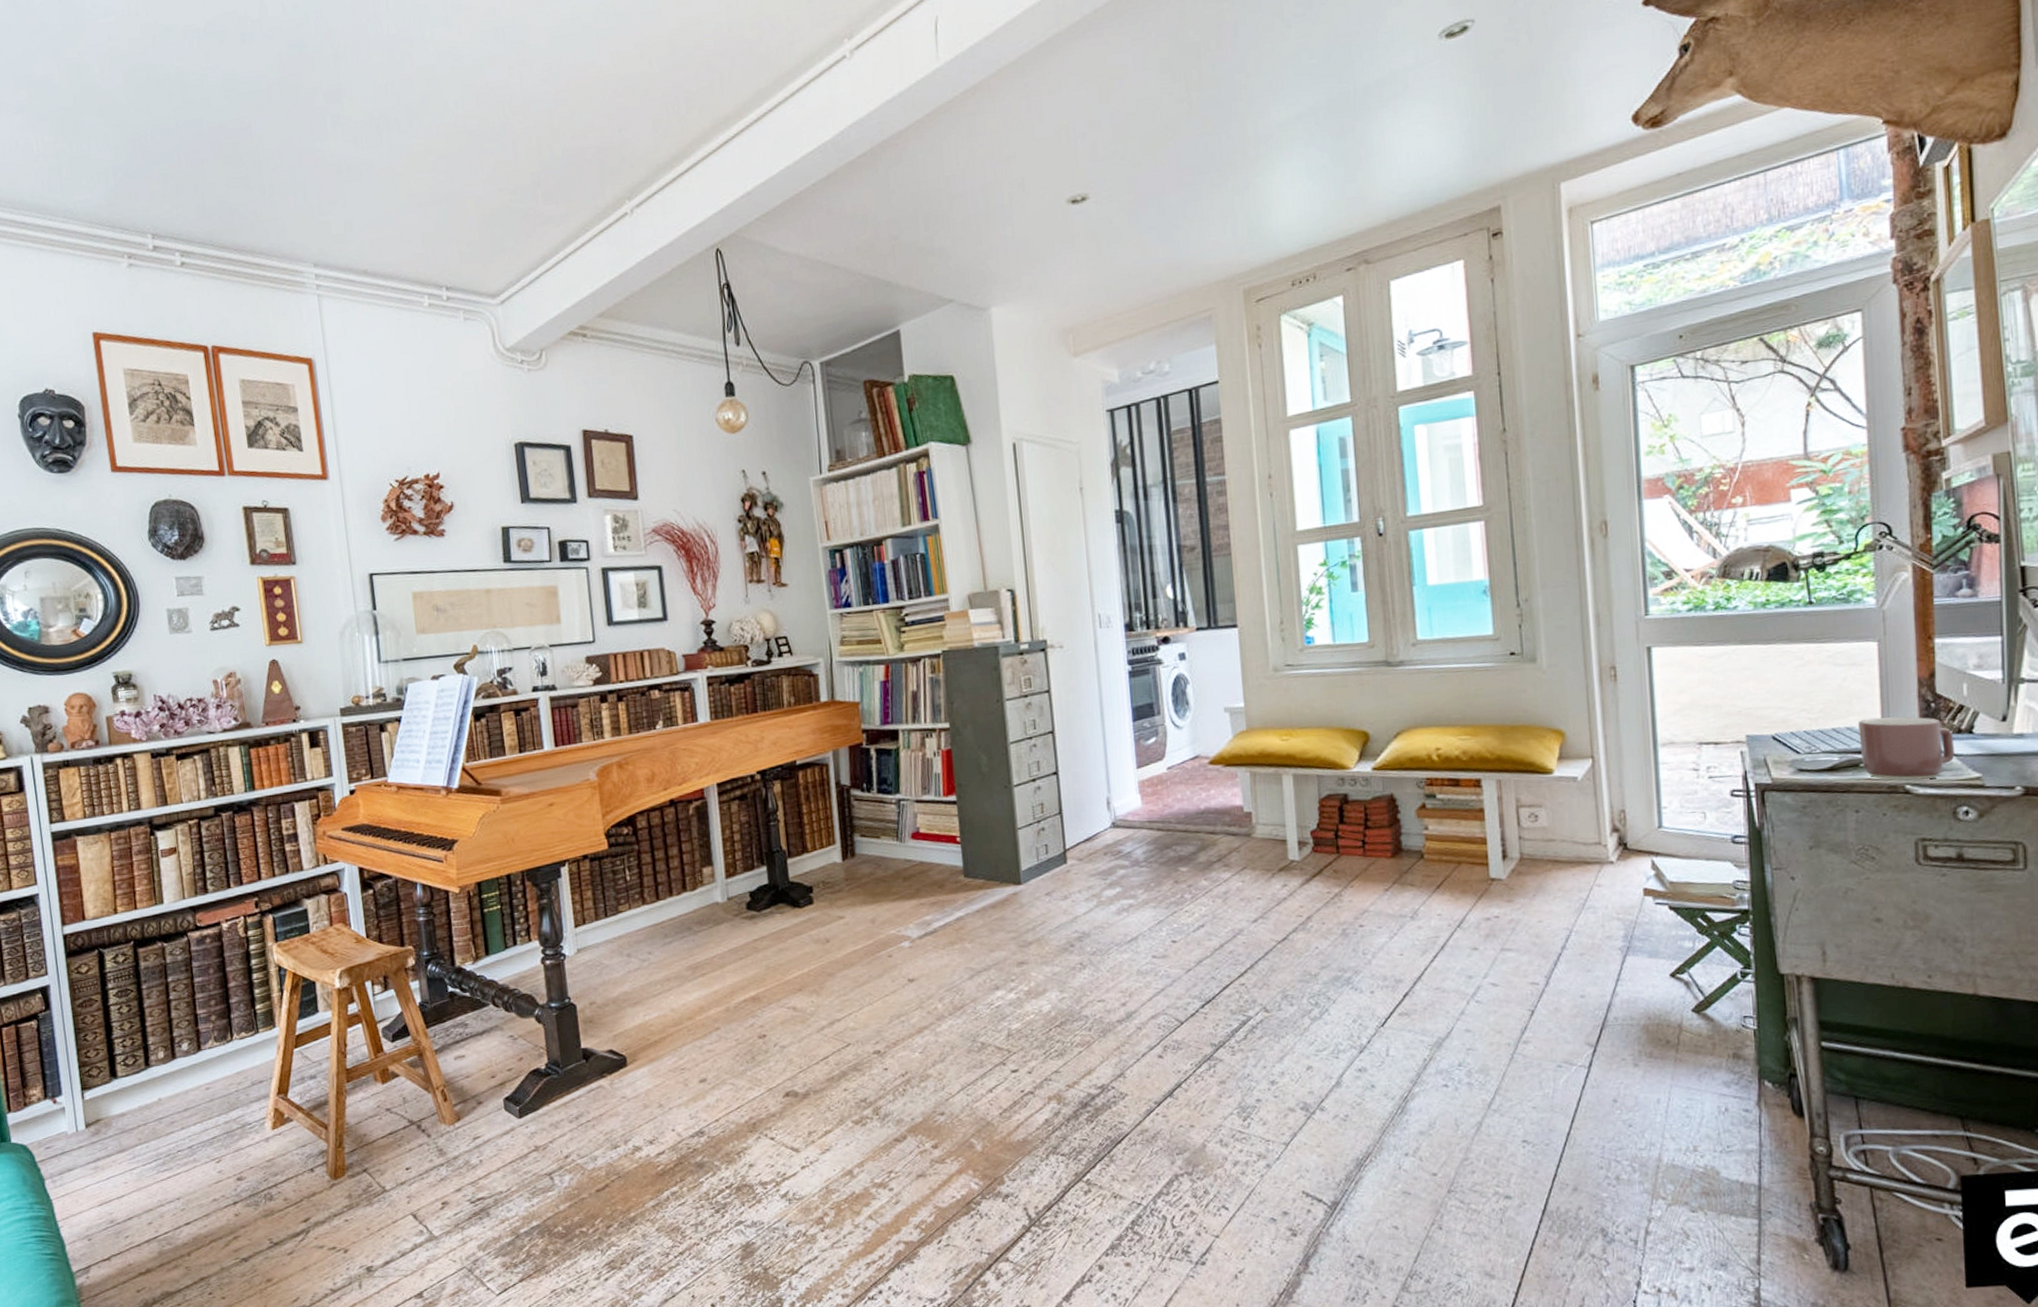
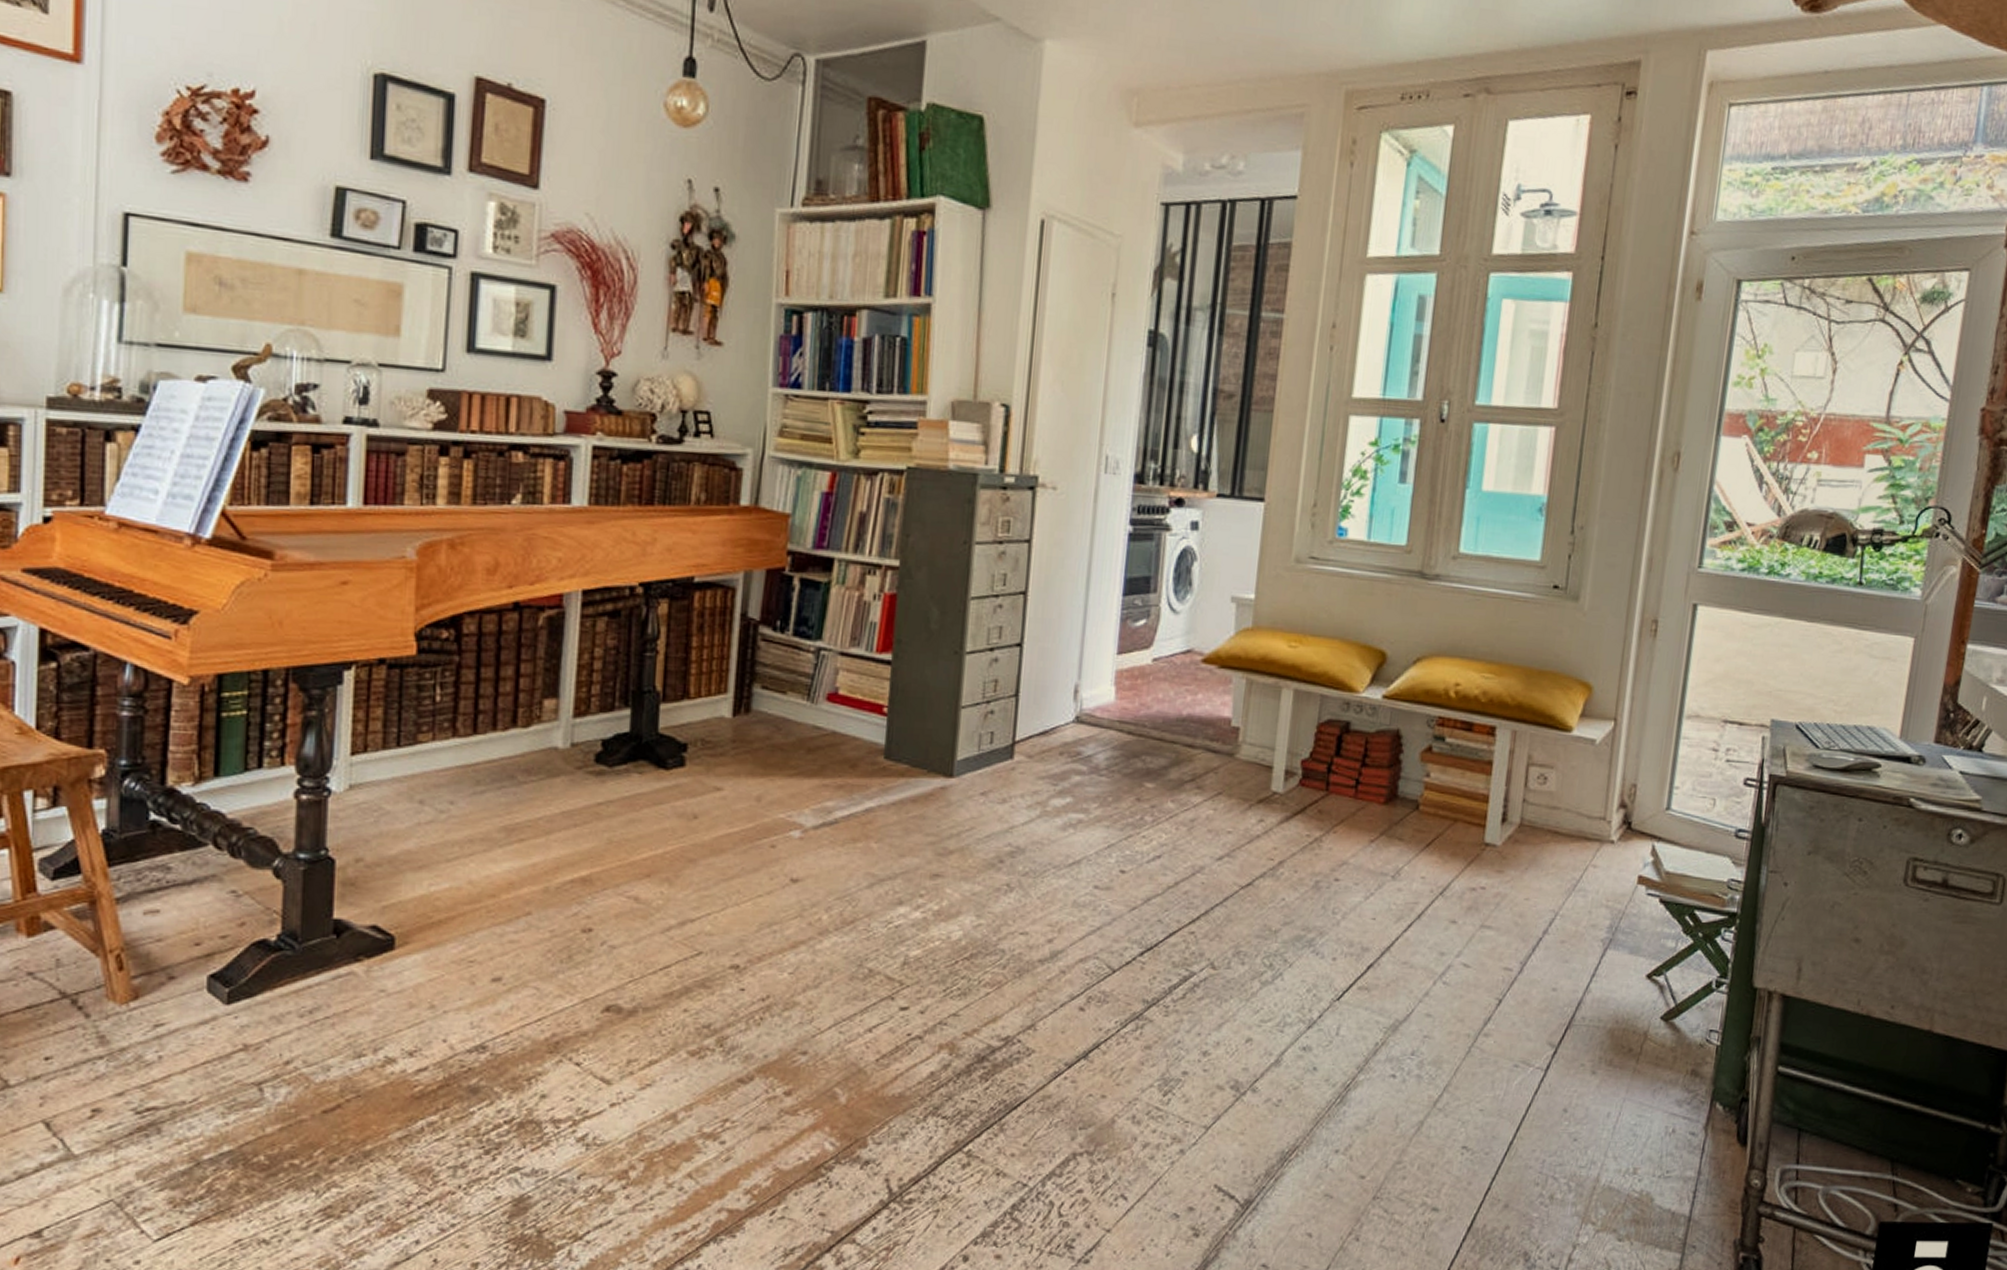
mug: present [1858,716,1955,781] -> none [1874,719,1964,796]

